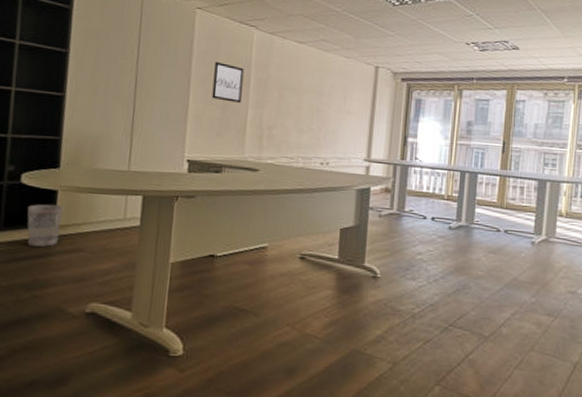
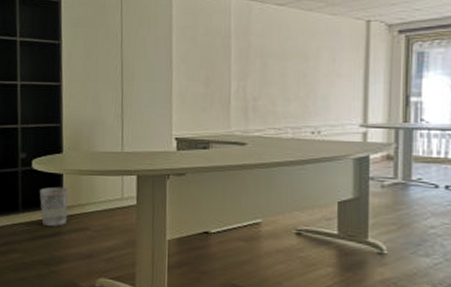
wall art: present [211,62,244,103] -> none [194,36,224,76]

